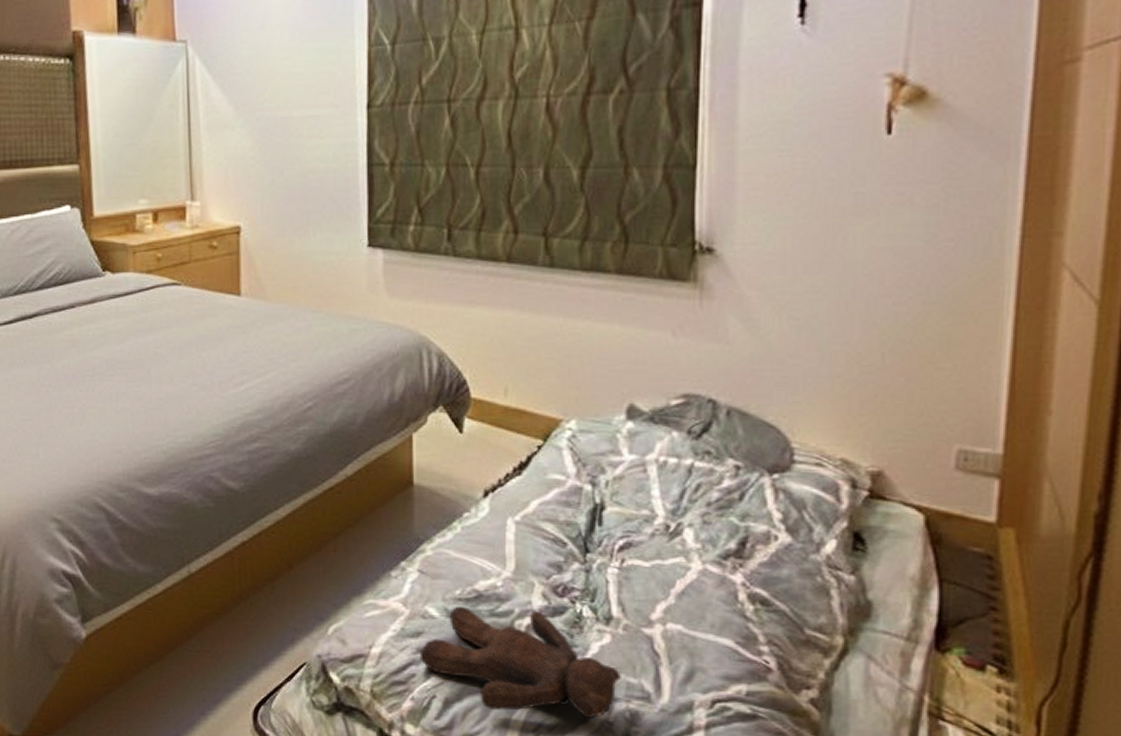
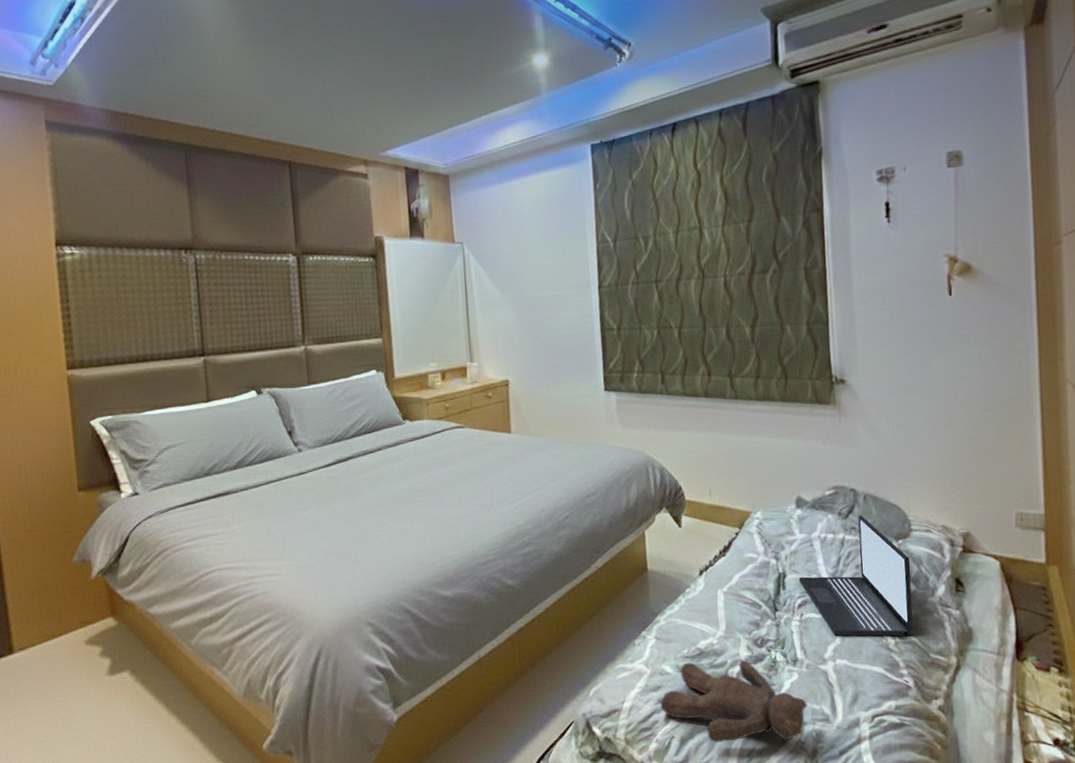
laptop: none [622,436,788,603] -> present [798,515,914,637]

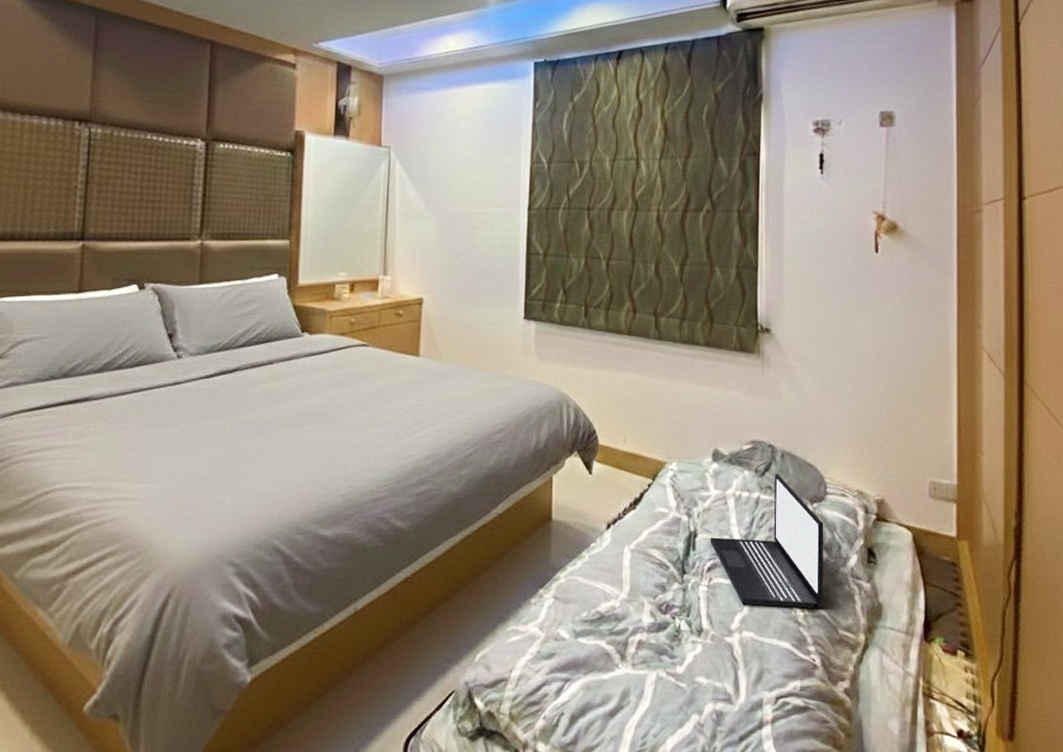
teddy bear: present [660,660,807,743] -> none [552,628,709,723]

